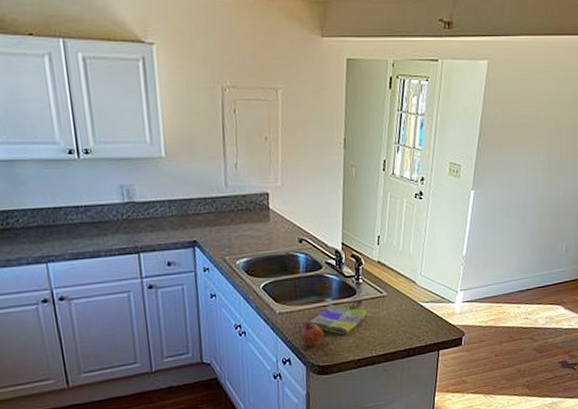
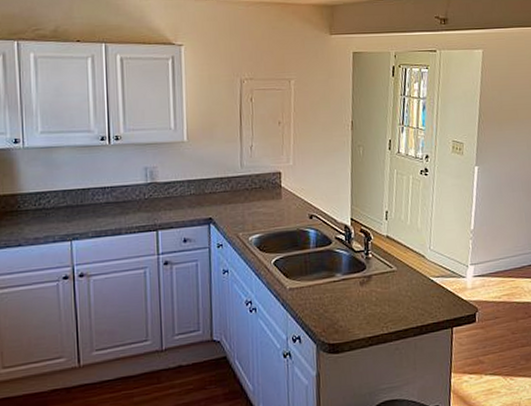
fruit: present [301,322,324,347] -> none [311,297,335,323]
dish towel: present [308,303,367,335] -> none [318,279,377,311]

